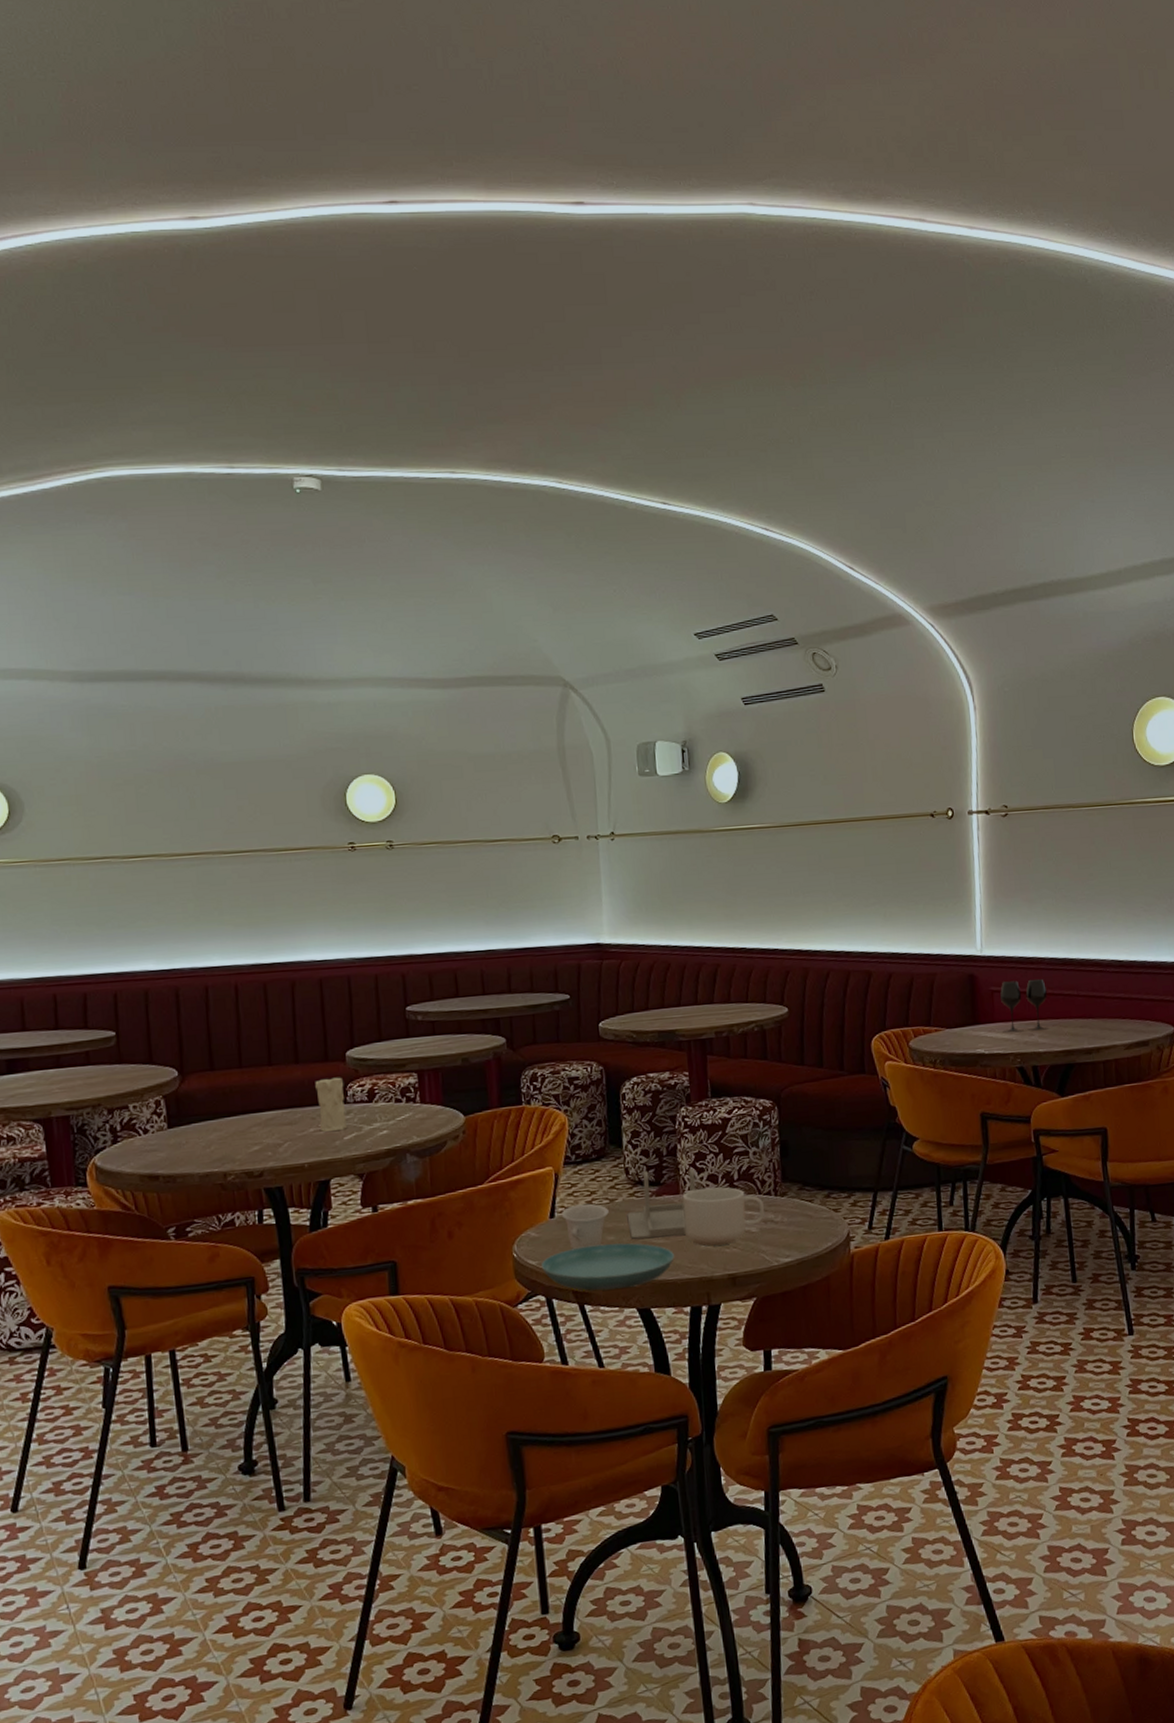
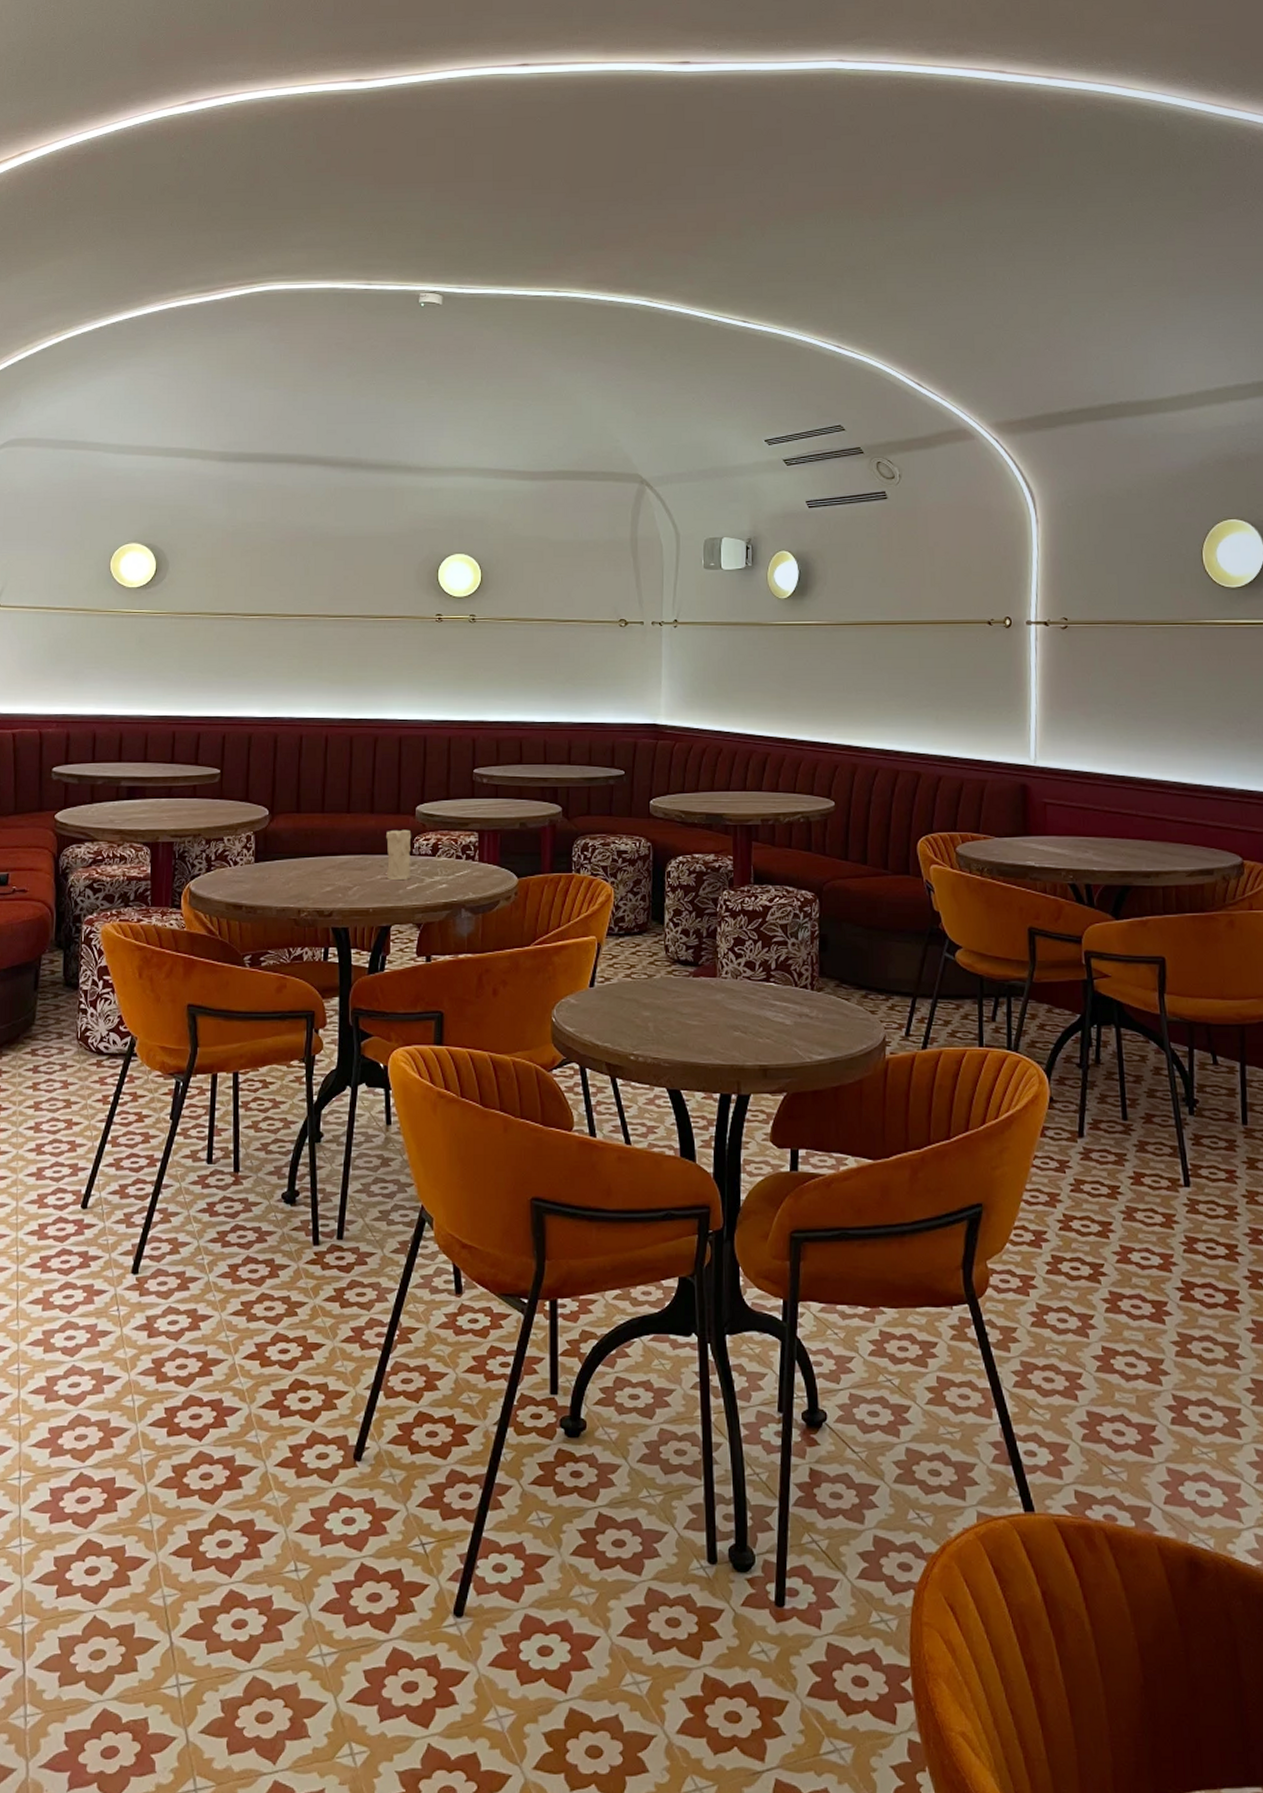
saucer: present [542,1243,674,1291] -> none [578,1019,707,1066]
cup: present [561,1203,609,1250] -> none [600,977,646,1022]
napkin holder: present [627,1167,696,1239] -> none [664,951,733,1020]
cup: present [682,1187,765,1246] -> none [718,974,801,1034]
wine glass: present [1000,978,1050,1034] -> none [1053,794,1106,848]

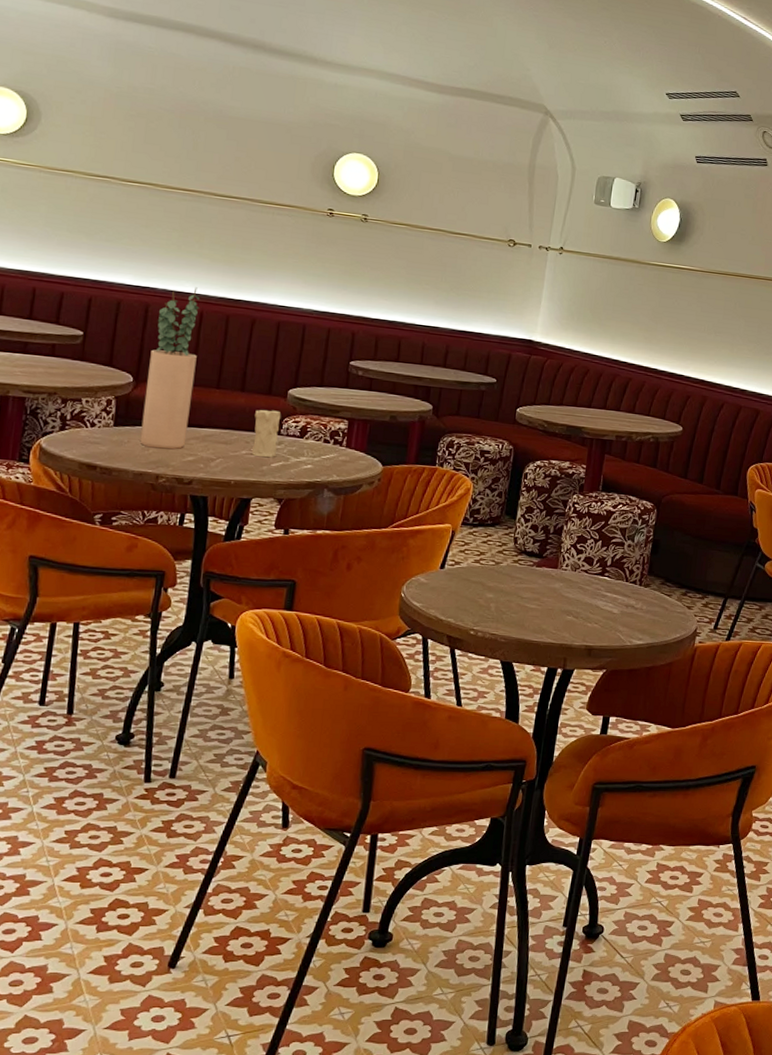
vase: none [280,711,326,881] -> present [140,287,200,450]

